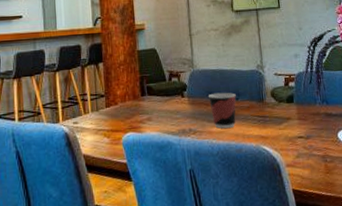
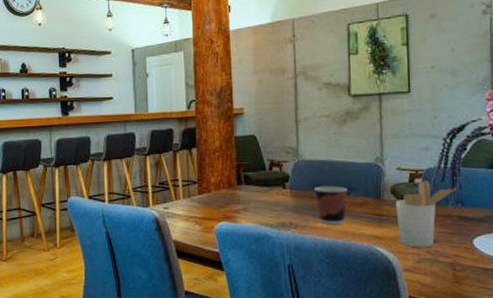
utensil holder: none [275,83,321,144] -> present [395,180,456,248]

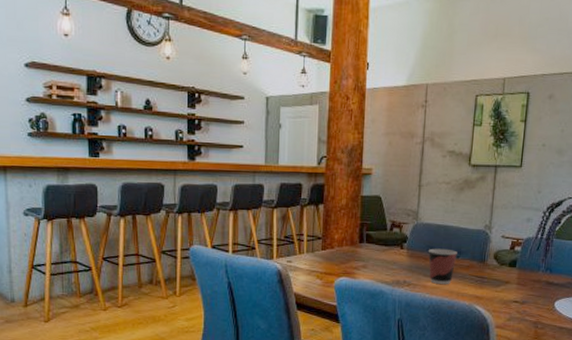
utensil holder: present [395,180,456,248] -> none [495,249,548,308]

